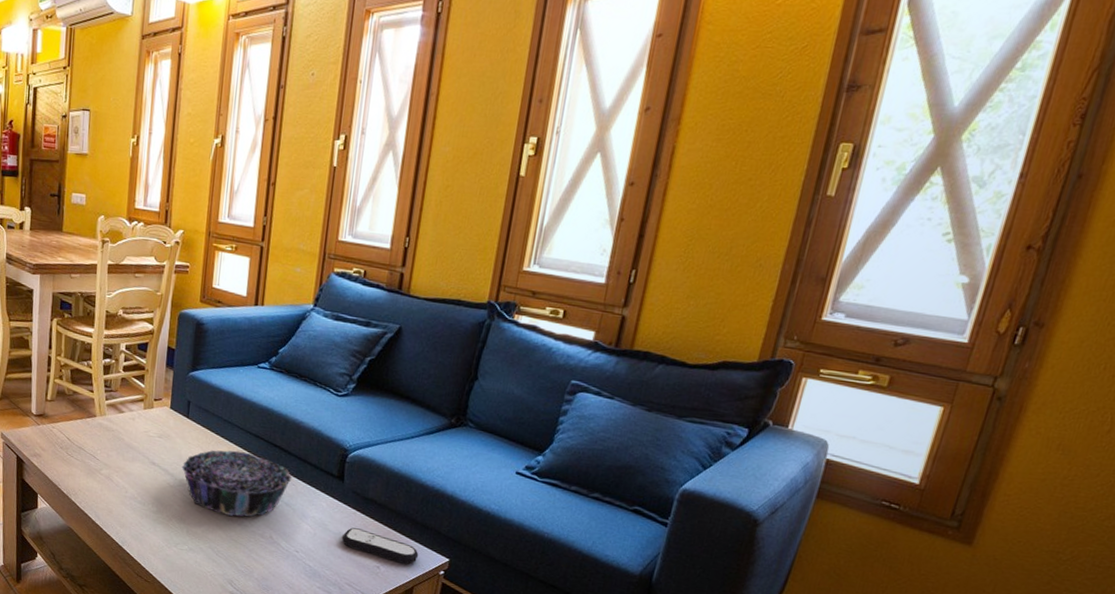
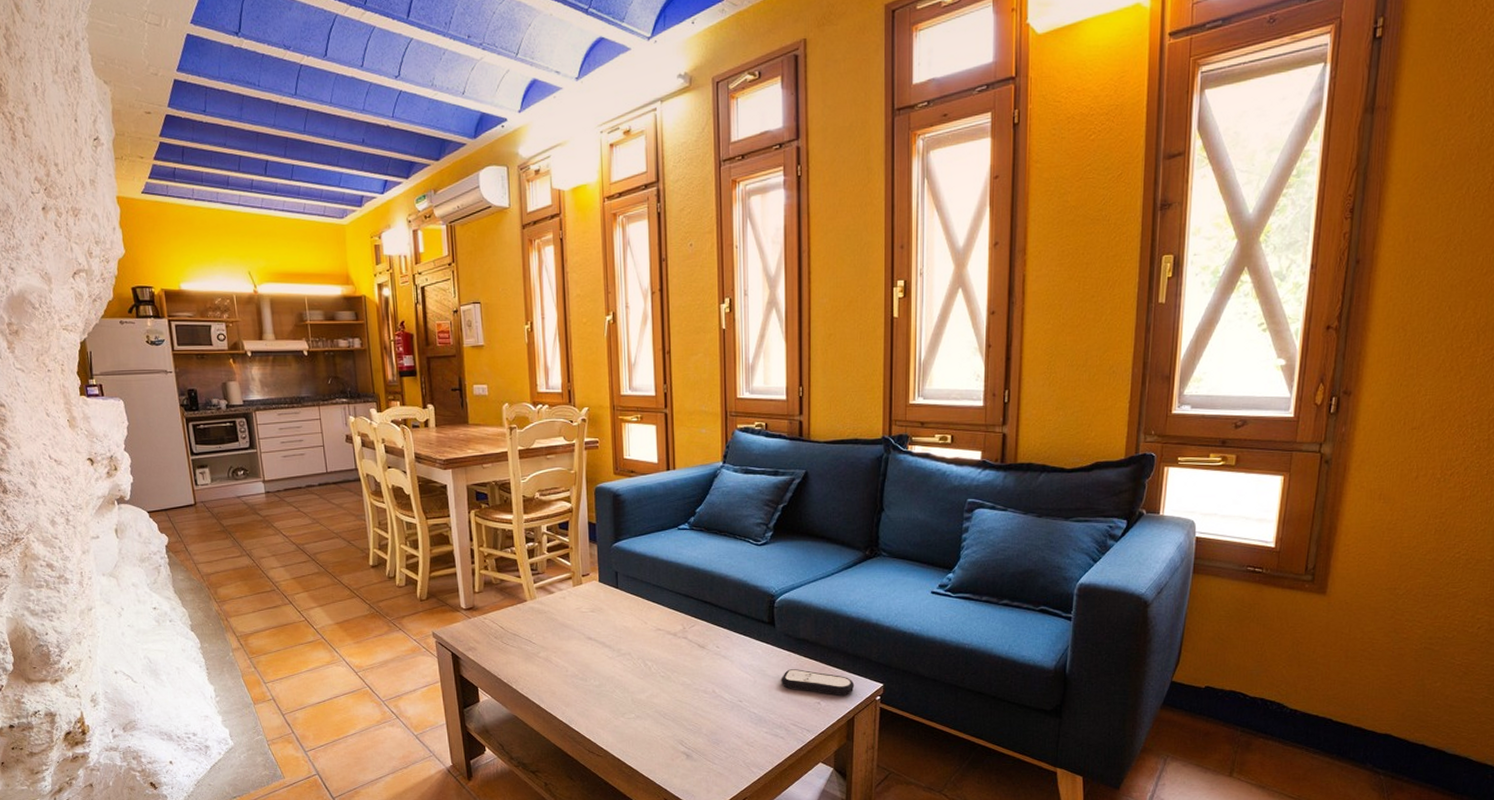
decorative bowl: present [181,450,293,517] -> none [617,613,726,677]

